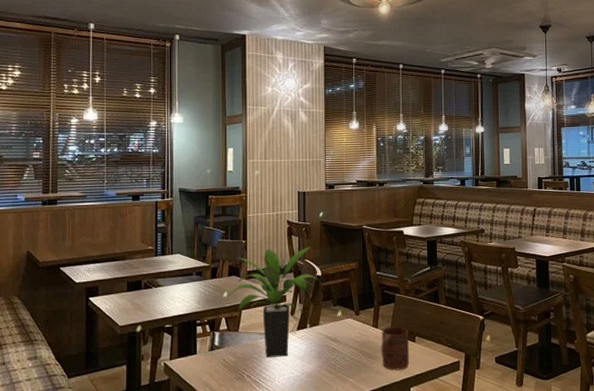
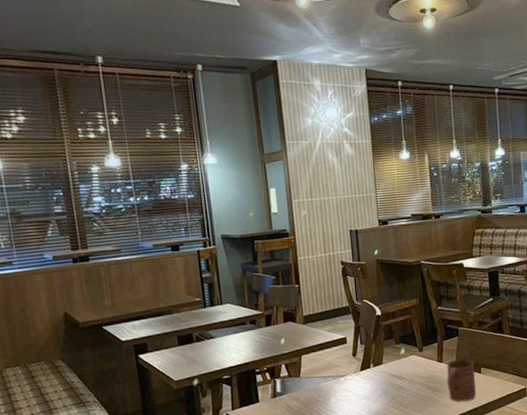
potted plant: present [228,246,319,358] -> none [286,285,380,400]

